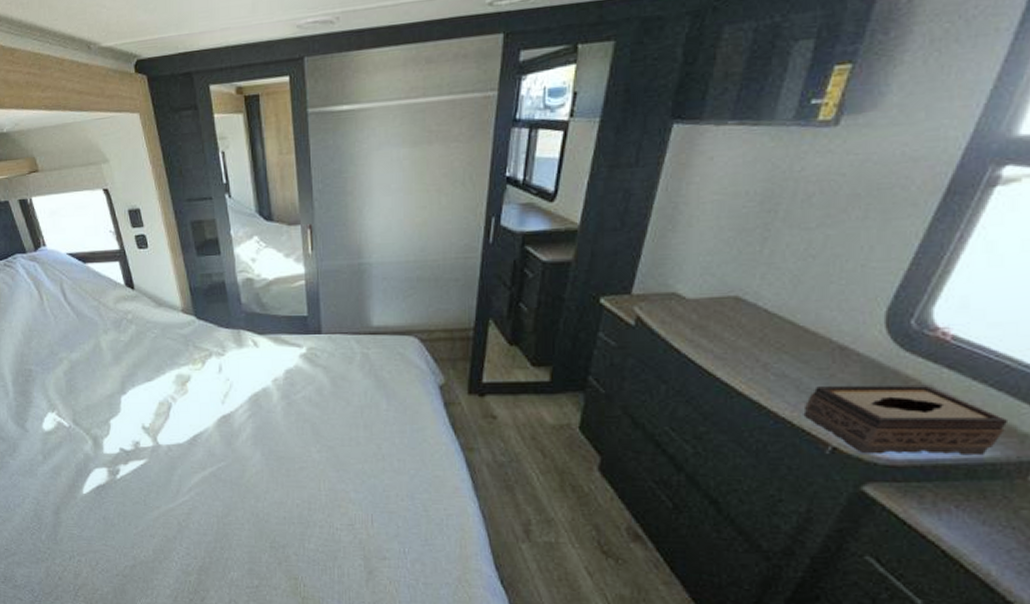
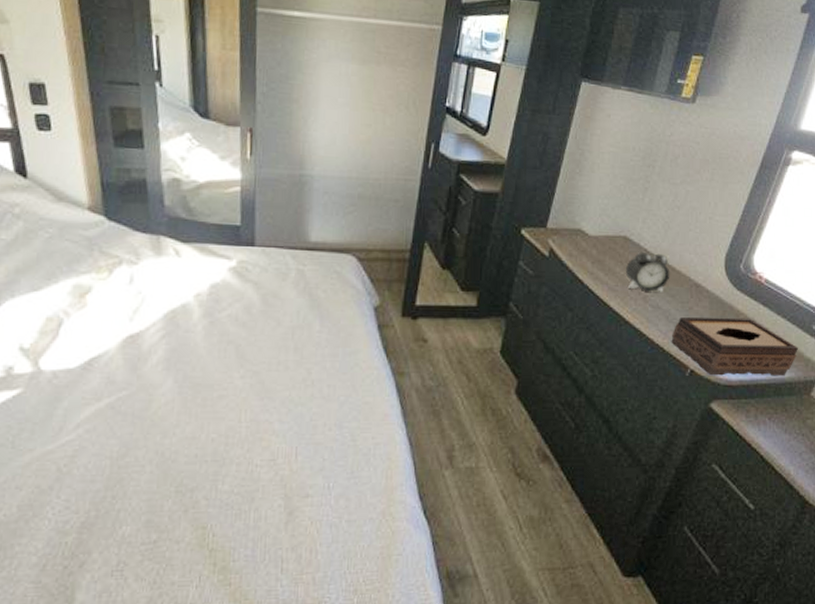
alarm clock: none [736,312,802,358] -> present [625,251,670,292]

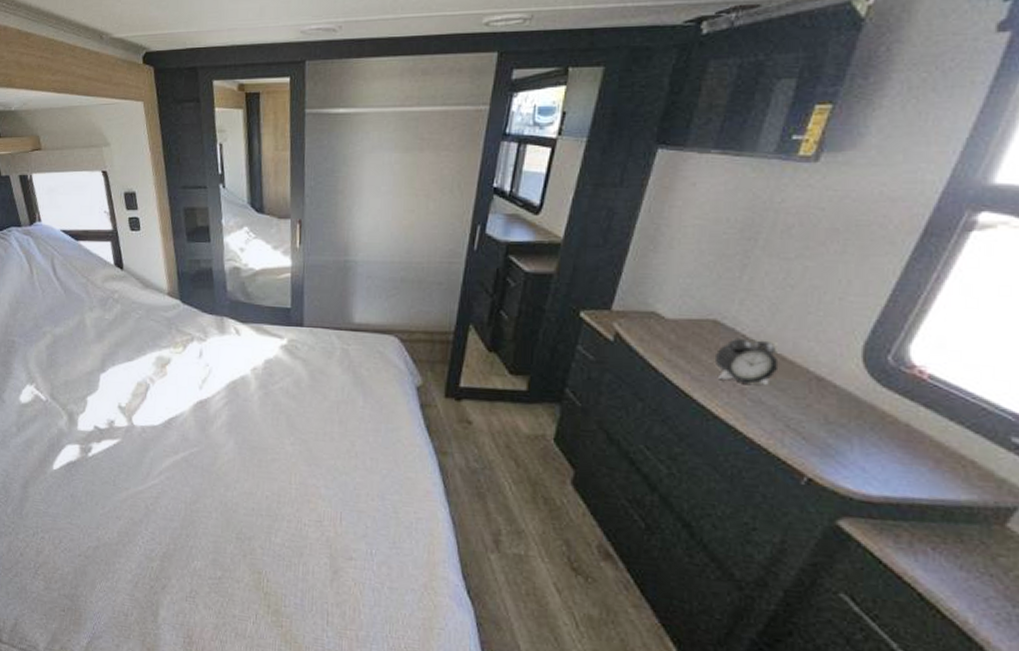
tissue box: present [671,317,799,377] -> none [779,415,986,499]

